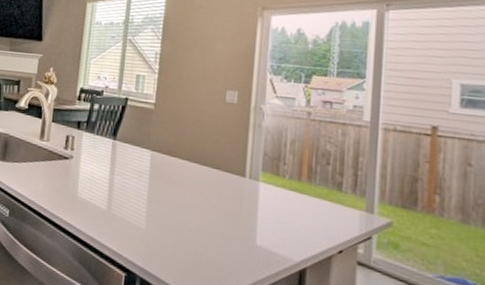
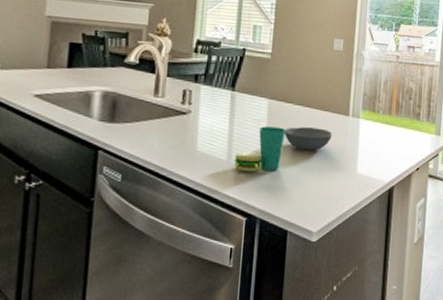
cup: none [114,179,171,228] -> present [234,126,286,172]
bowl: none [168,183,224,212] -> present [285,127,332,151]

